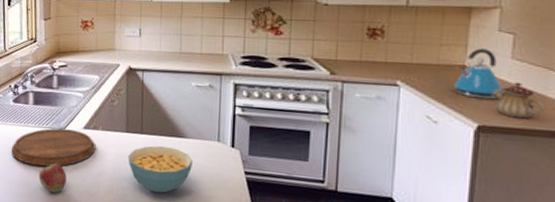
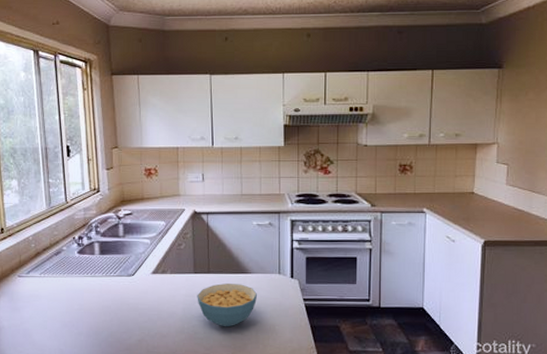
cutting board: present [11,128,96,167] -> none [78,276,165,315]
fruit: present [38,164,67,193] -> none [109,311,137,339]
kettle: present [454,48,503,100] -> none [466,177,501,219]
teapot: present [494,82,546,119] -> none [495,203,531,233]

